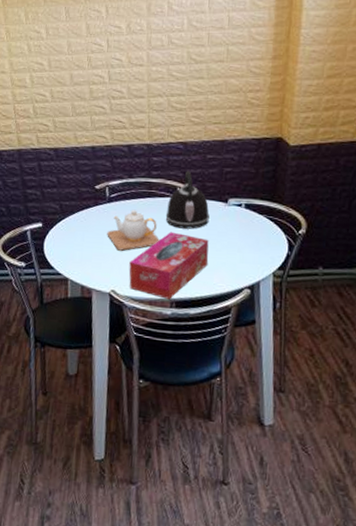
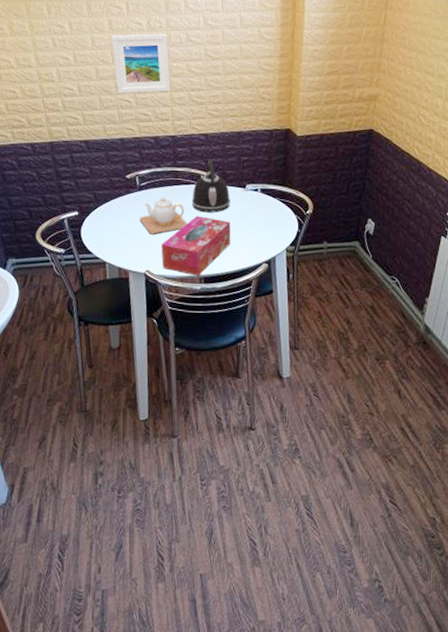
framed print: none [89,37,149,100] -> present [112,33,171,94]

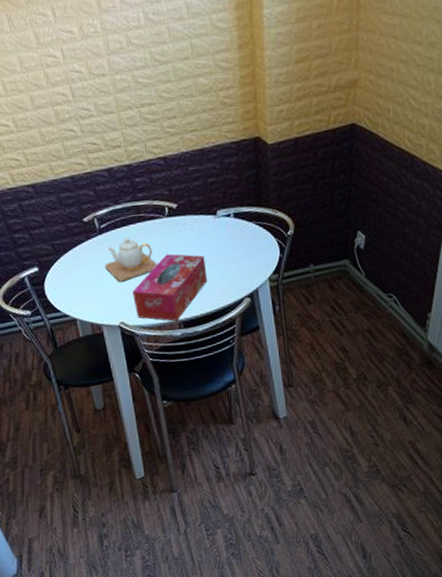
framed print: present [112,33,171,94] -> none [41,40,118,123]
kettle: present [191,159,230,213] -> none [158,187,202,249]

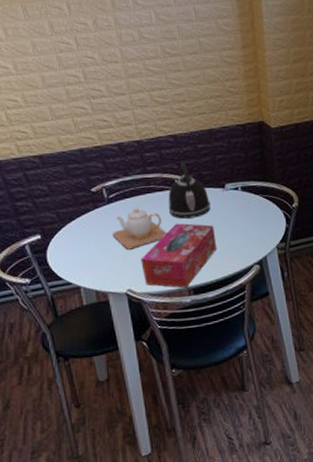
kettle: none [158,187,202,249] -> present [168,162,211,219]

